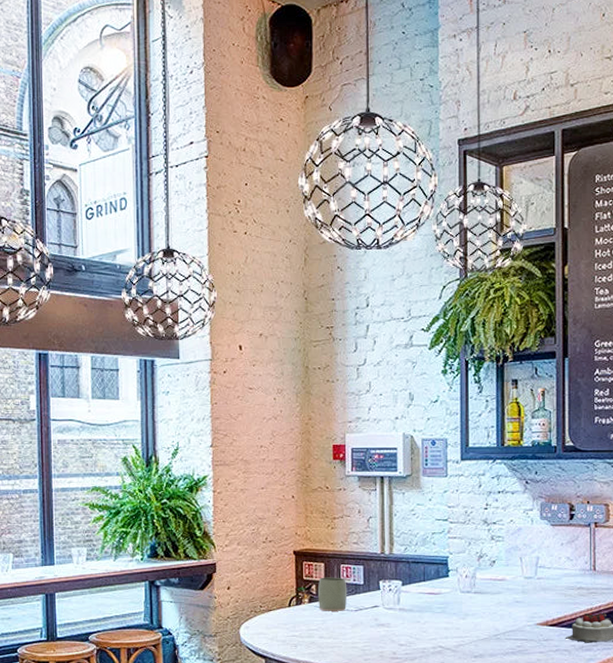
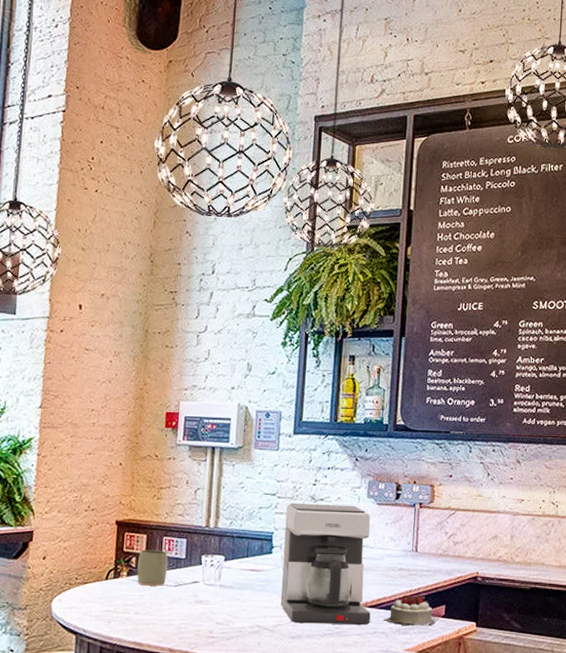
coffee maker: none [459,527,552,644] -> present [280,503,371,626]

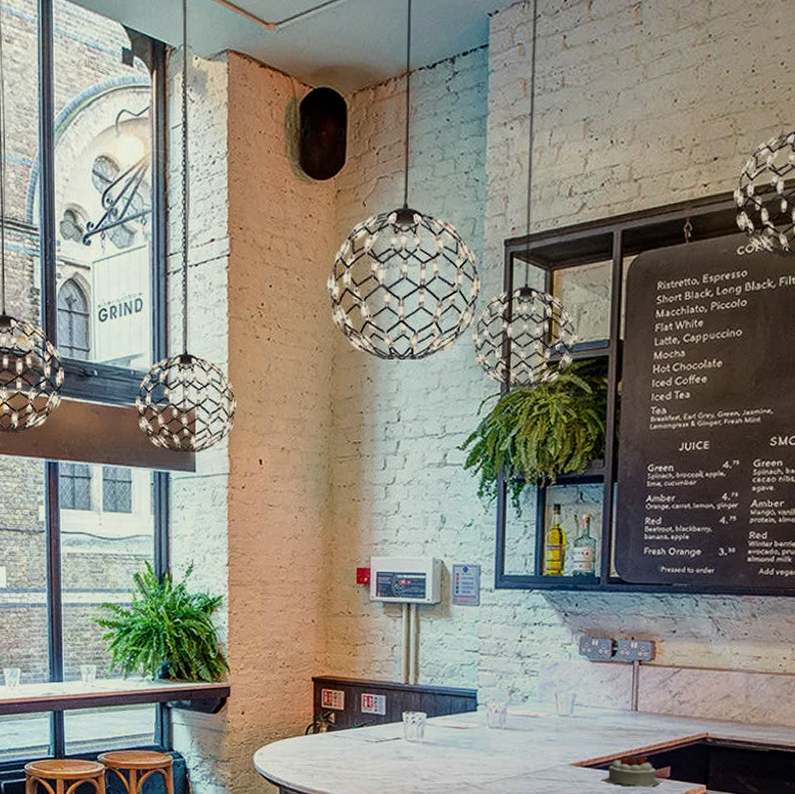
mug: present [137,549,169,586] -> none [336,706,368,742]
coffee maker: present [280,503,371,626] -> none [488,660,587,785]

